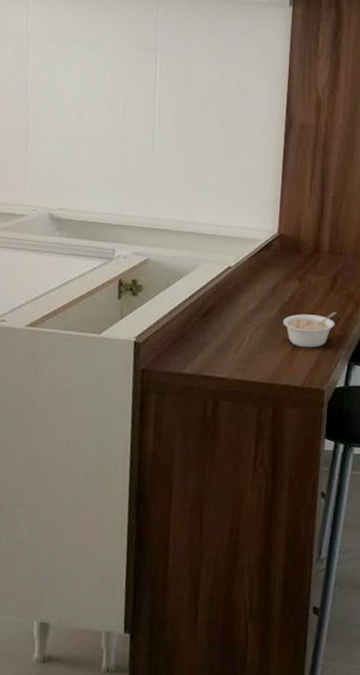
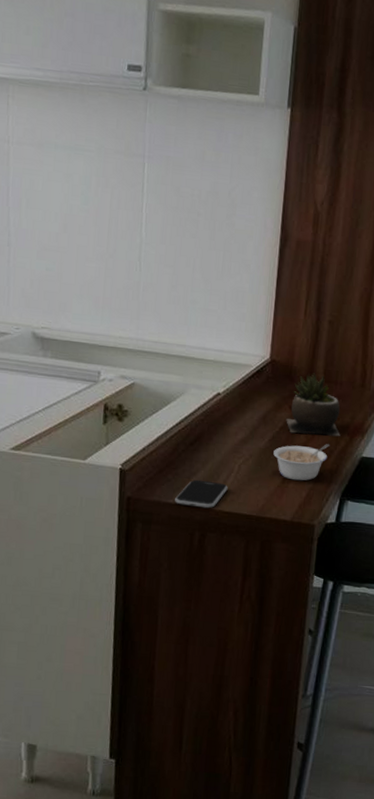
smartphone: none [188,349,240,377] -> present [175,479,228,509]
succulent plant: none [294,245,347,305] -> present [286,373,341,437]

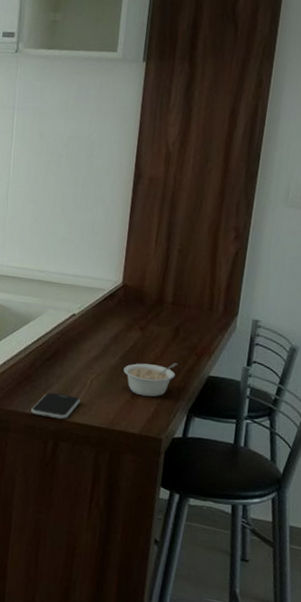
succulent plant: present [286,373,341,437] -> none [136,297,188,356]

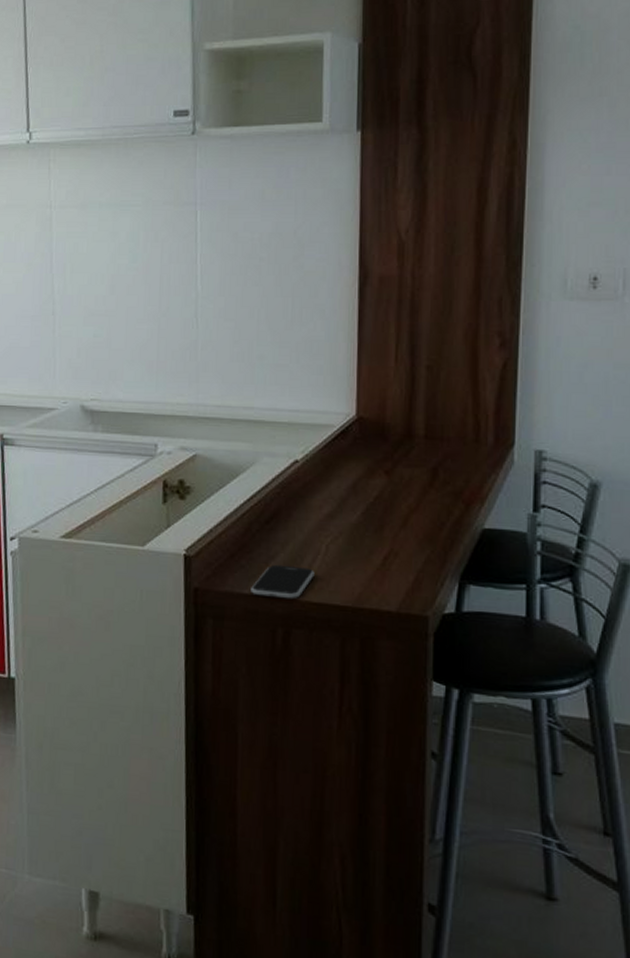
legume: present [123,363,178,397] -> none [368,514,440,562]

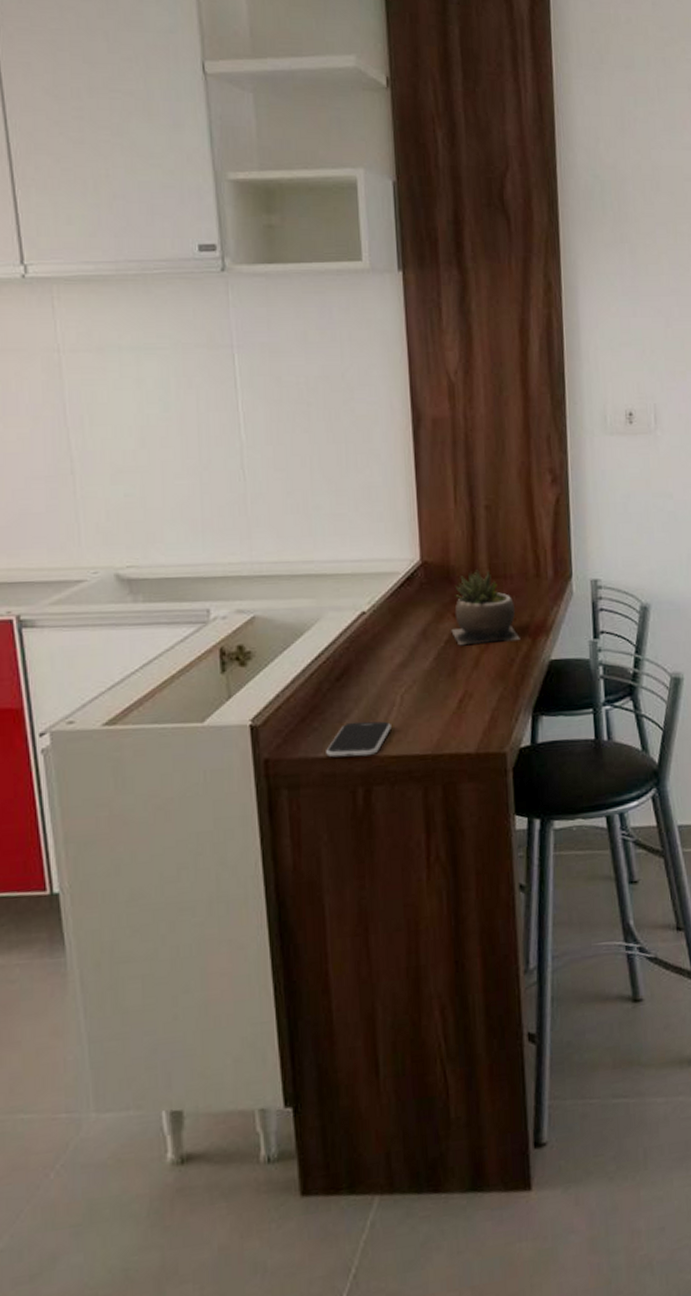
succulent plant: none [381,429,453,505] -> present [451,569,520,645]

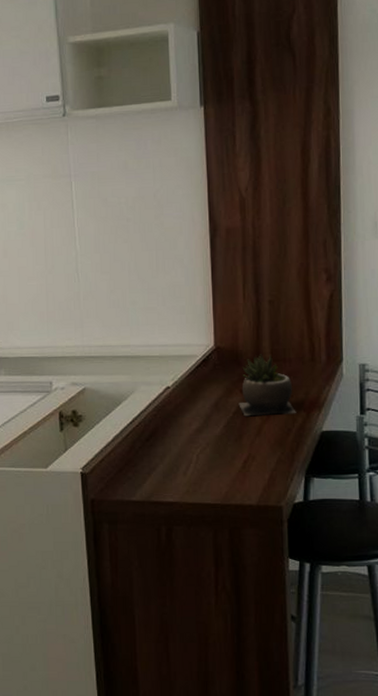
smartphone: present [326,721,391,758] -> none [138,474,189,502]

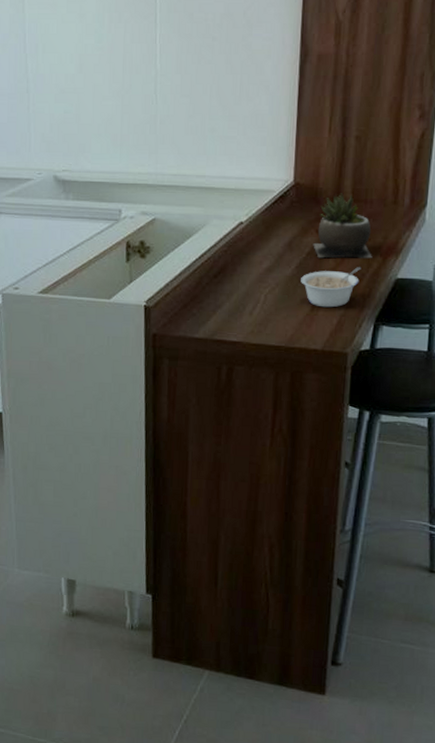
legume: none [230,423,287,464] -> present [301,267,362,308]

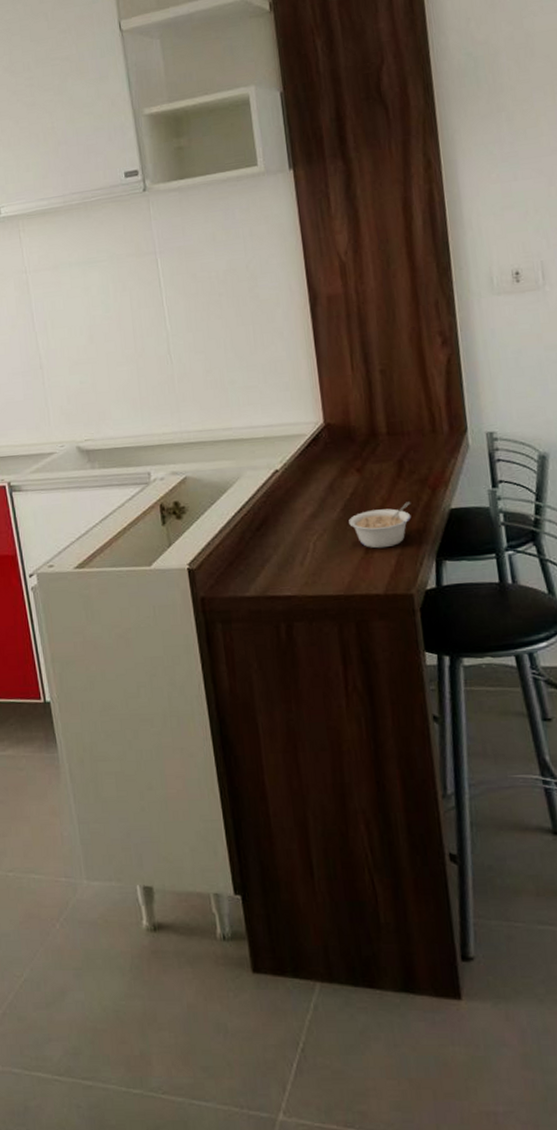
succulent plant: present [313,193,372,259] -> none [355,428,420,497]

